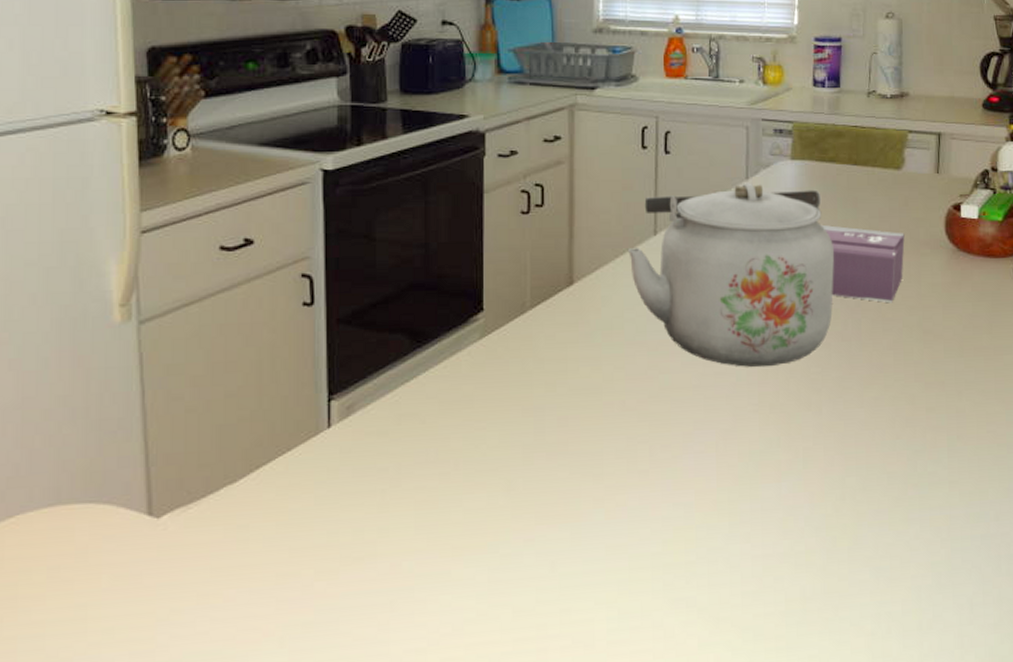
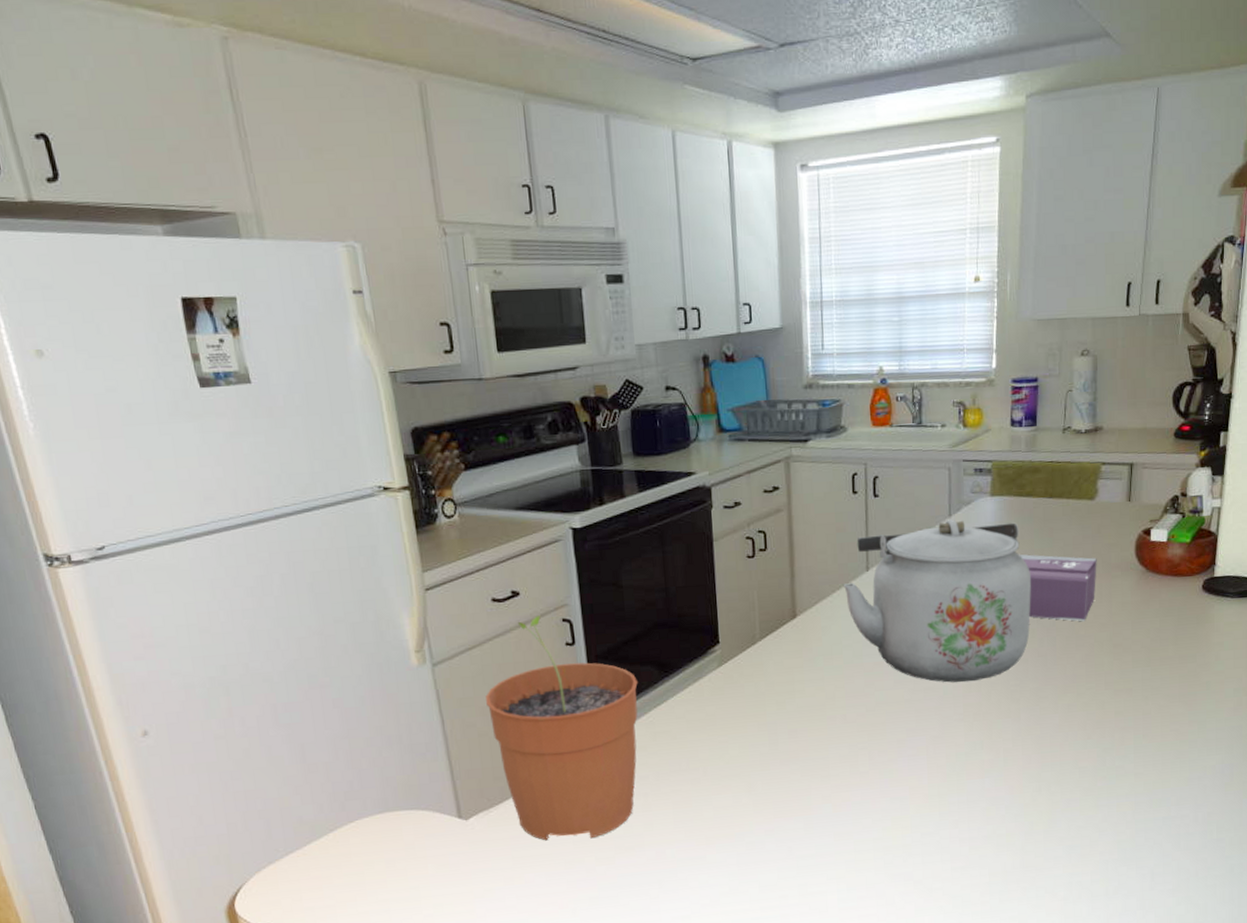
plant pot: none [200,269,384,547] -> present [486,615,638,841]

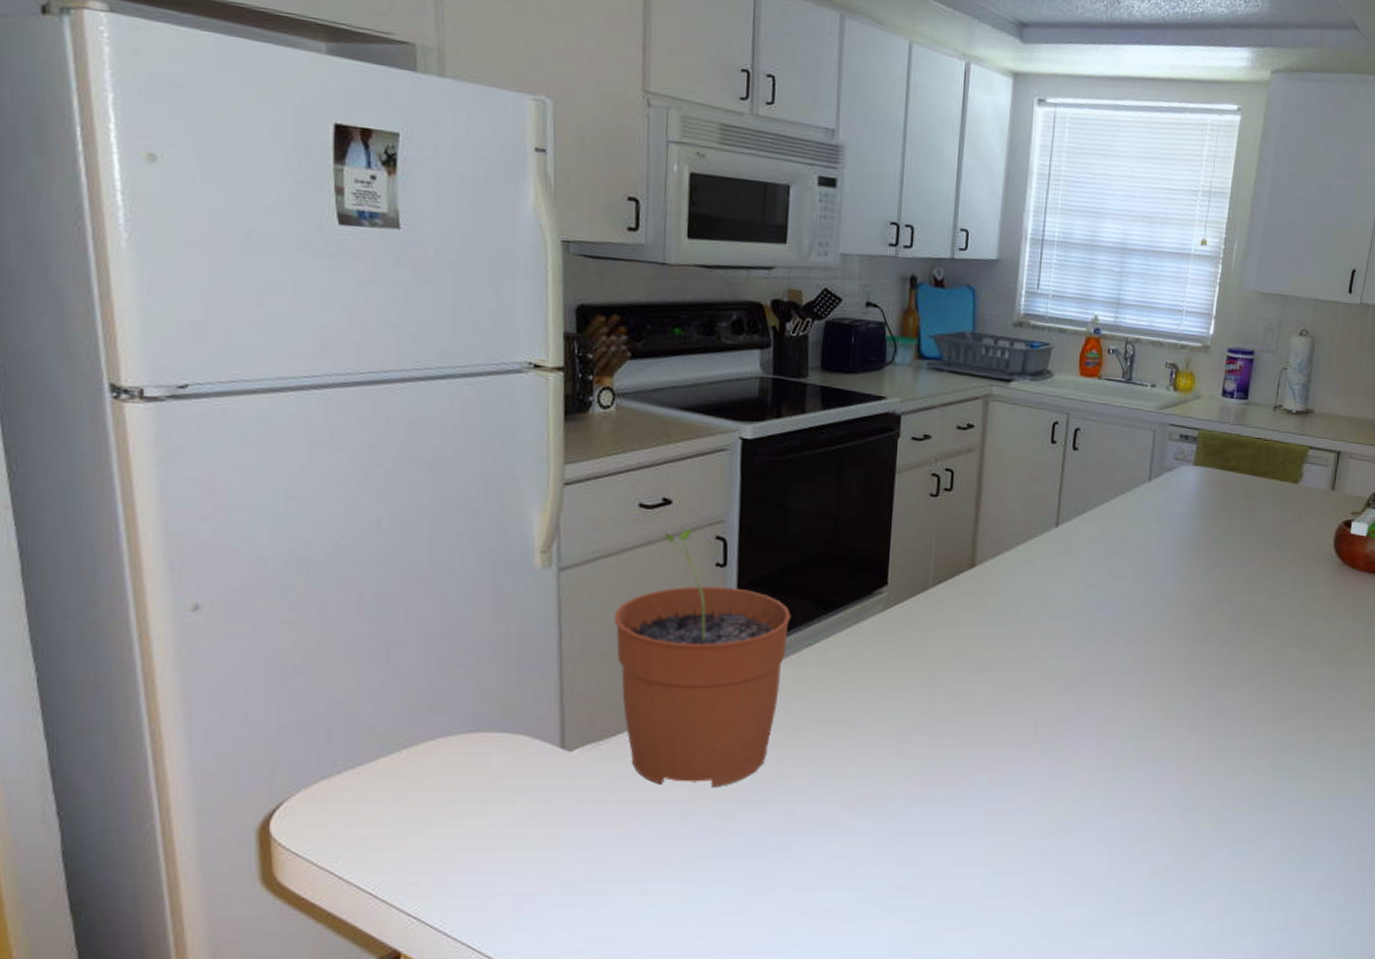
kettle: present [843,519,1031,683] -> none [1029,484,1226,659]
tissue box: present [1019,554,1097,622] -> none [1216,531,1295,609]

